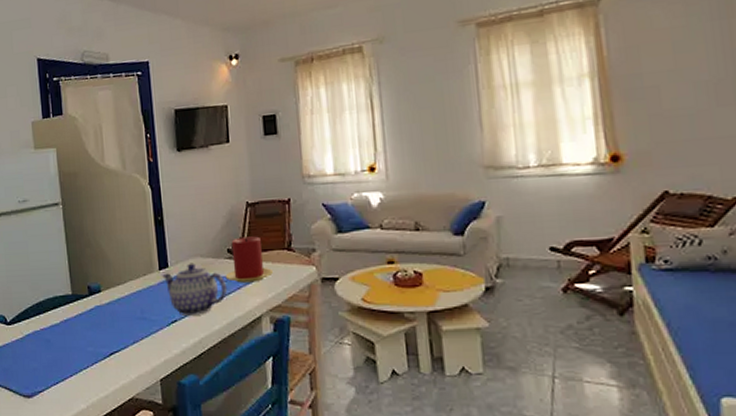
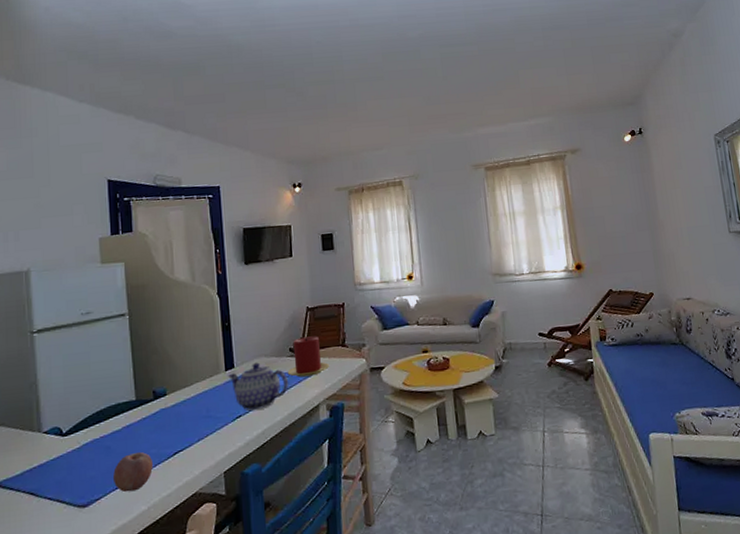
fruit: none [53,348,90,388] -> present [112,451,153,493]

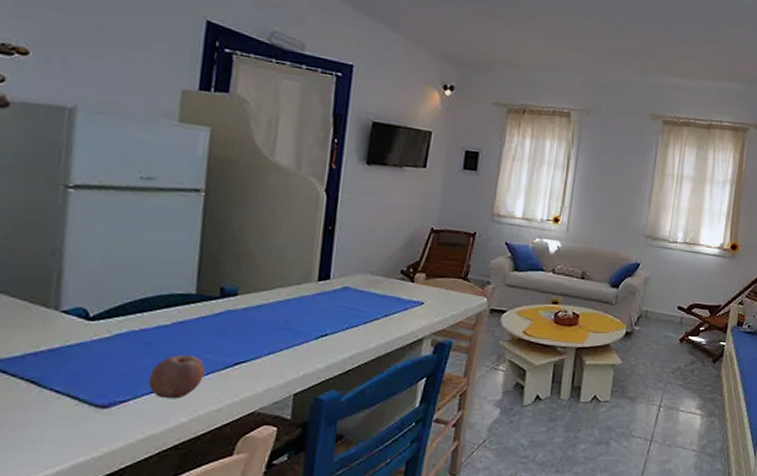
teapot: present [228,362,288,411] -> none [320,278,392,332]
candle: present [287,336,330,378] -> none [393,260,445,306]

